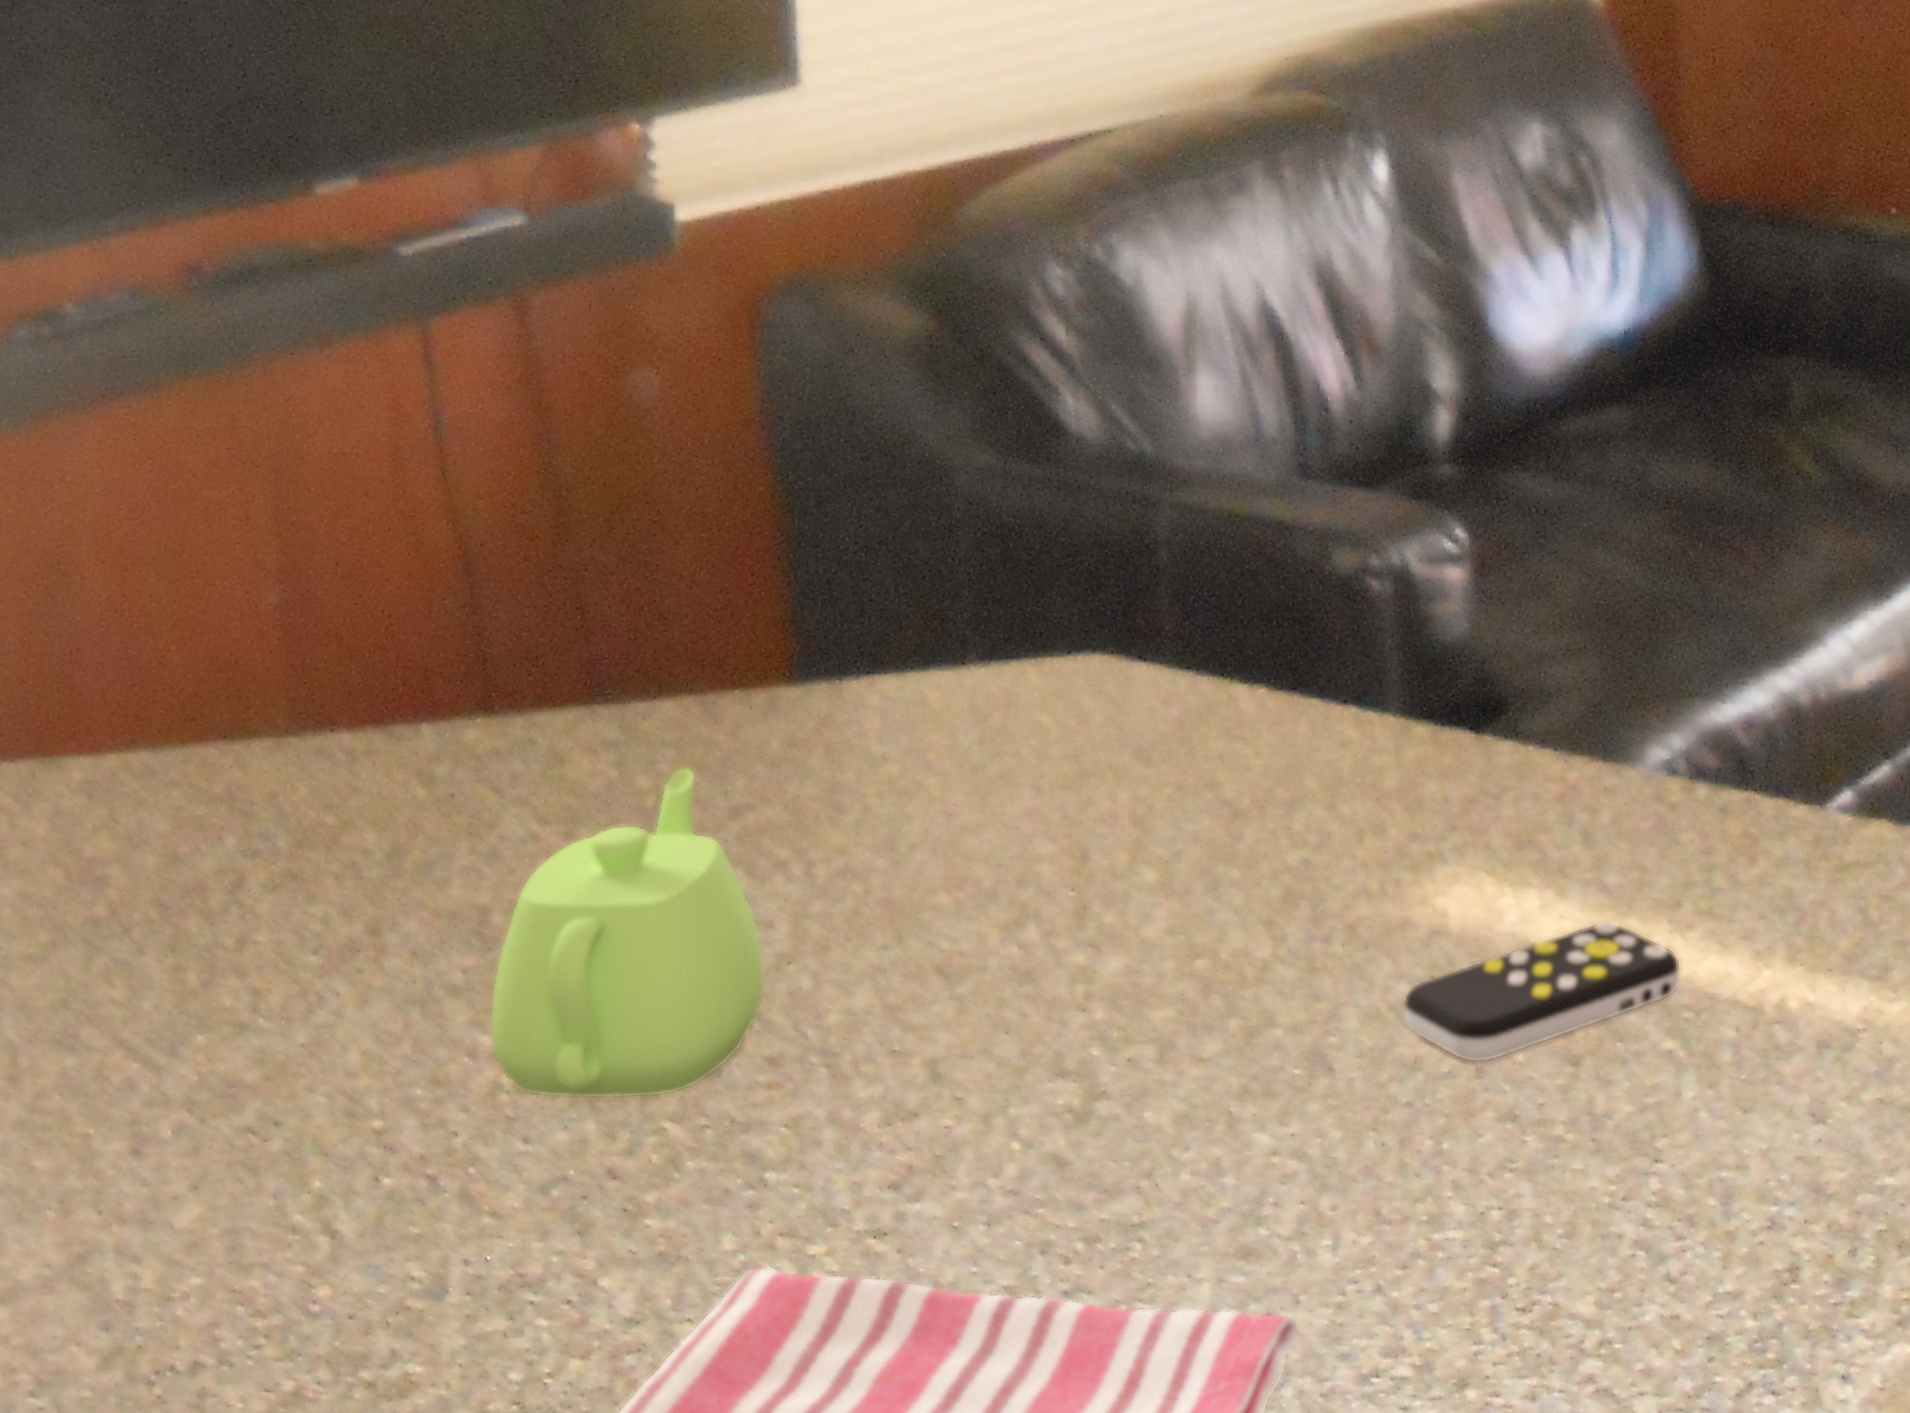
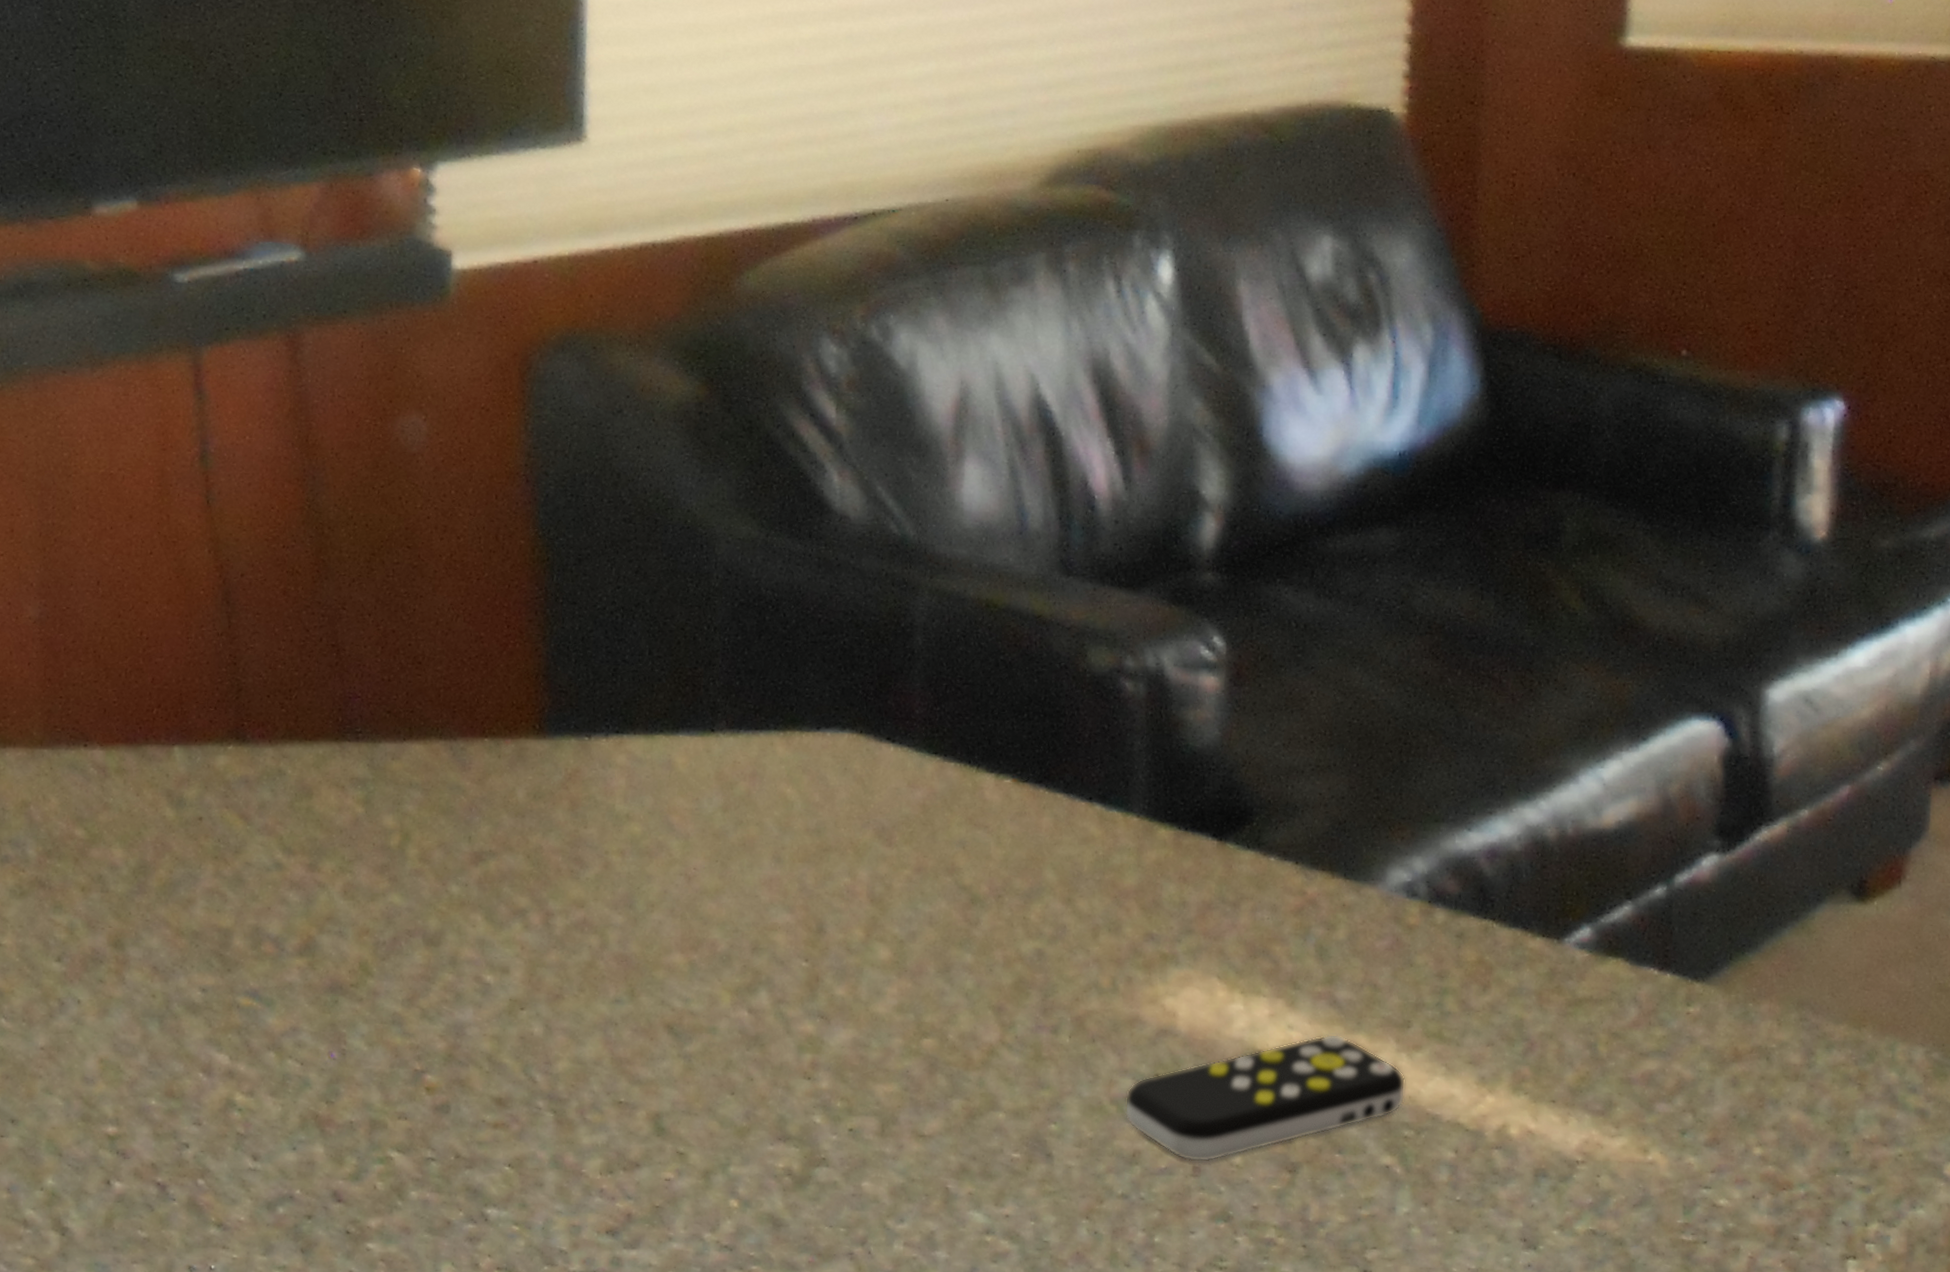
teapot: present [489,766,767,1100] -> none [224,809,500,1127]

